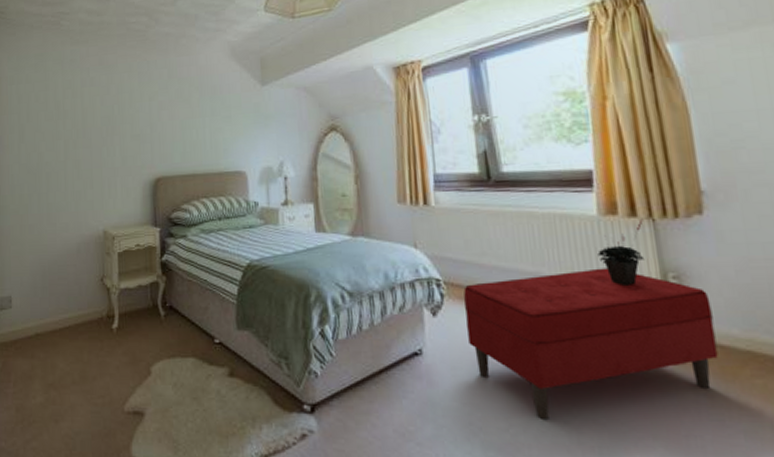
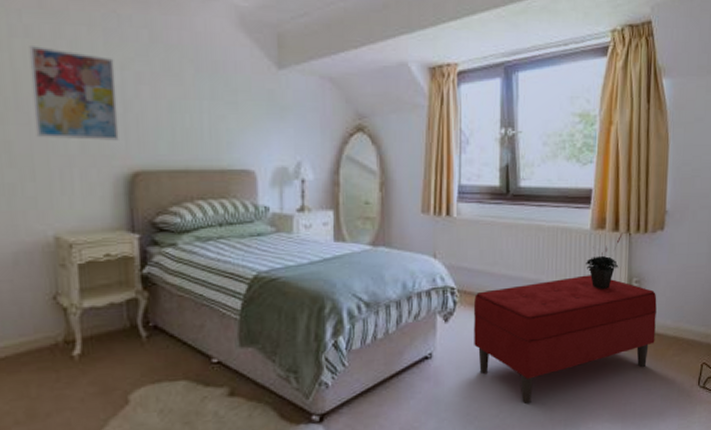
wall art: none [93,91,147,157] -> present [29,46,119,141]

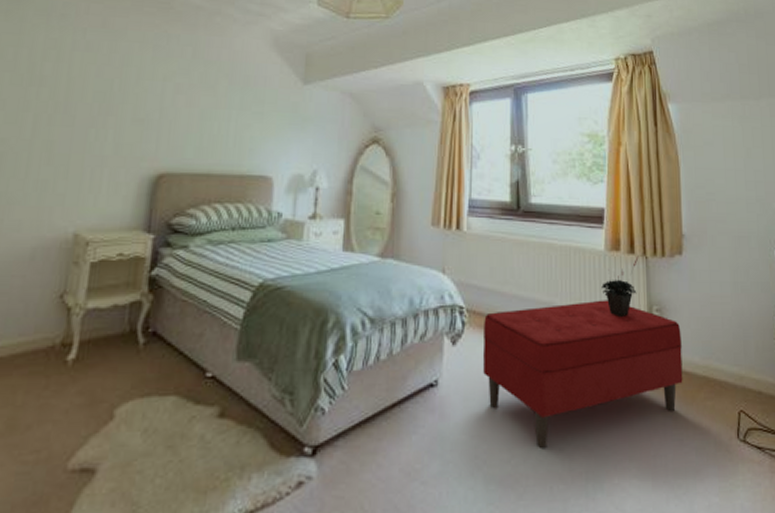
wall art: present [29,46,119,141] -> none [77,58,158,144]

